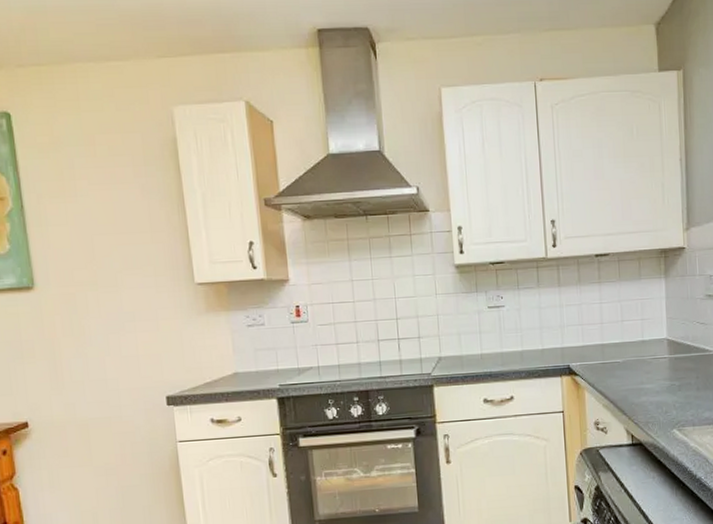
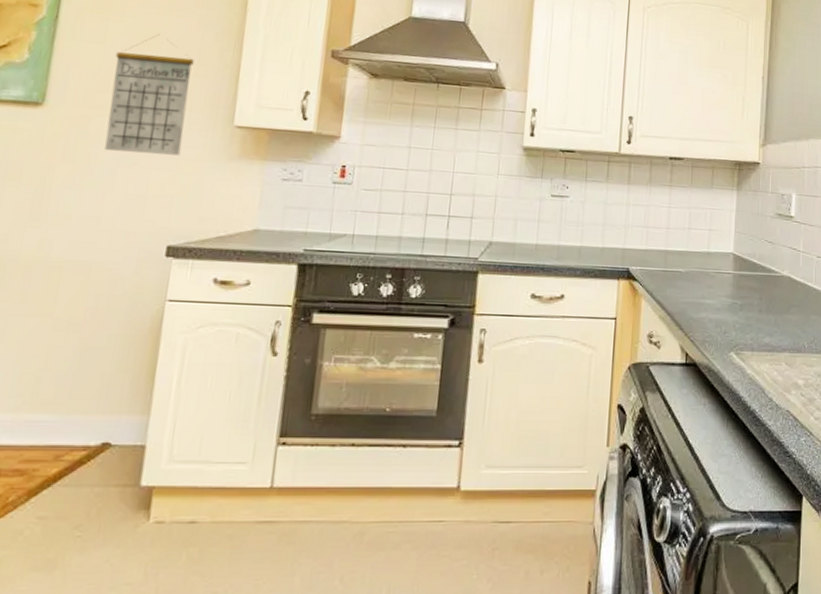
calendar: none [79,208,157,322] -> present [104,34,194,155]

